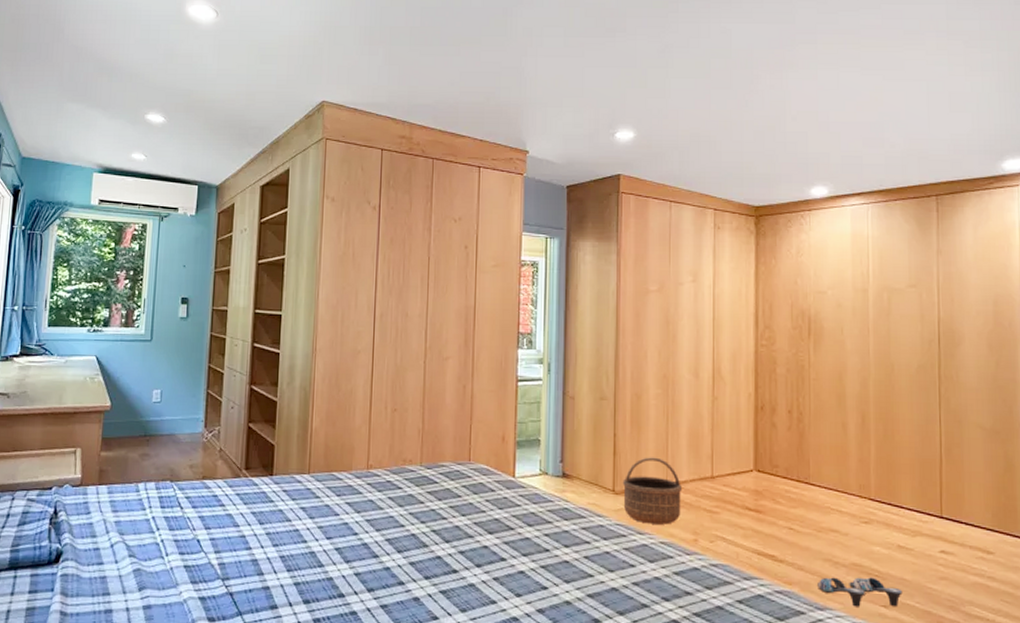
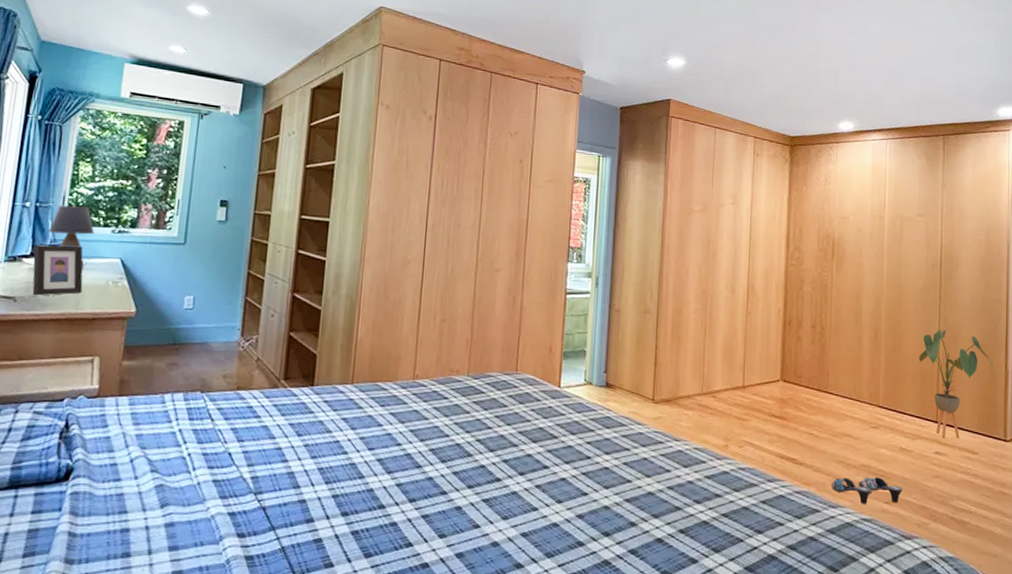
picture frame: none [22,344,65,392] -> present [32,245,83,296]
table lamp: none [34,306,73,371] -> present [48,204,95,274]
basket: present [623,457,683,525] -> none [661,368,717,432]
house plant: none [916,413,1010,536] -> present [918,329,994,439]

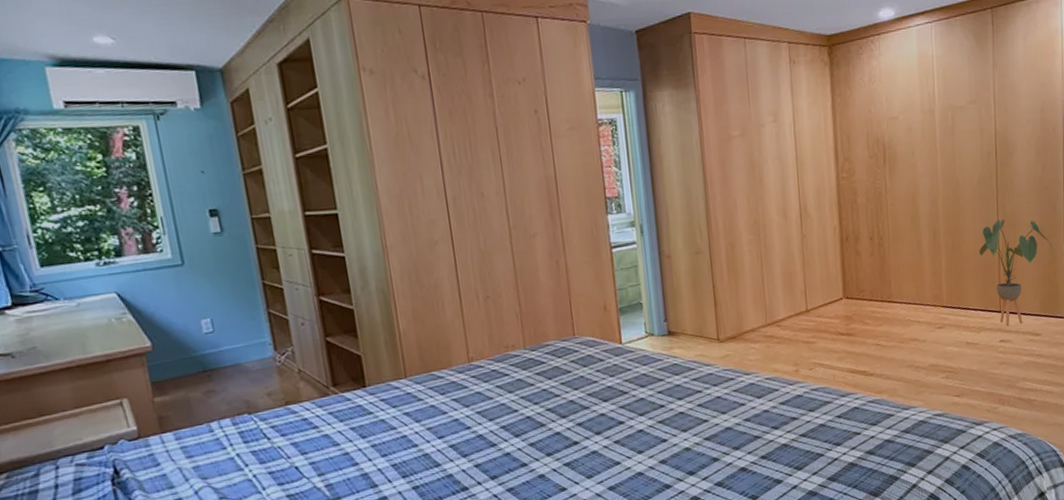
picture frame: present [32,245,83,296] -> none [12,286,85,348]
table lamp: present [48,204,95,274] -> none [23,241,79,316]
slippers: present [831,477,903,504] -> none [903,373,971,401]

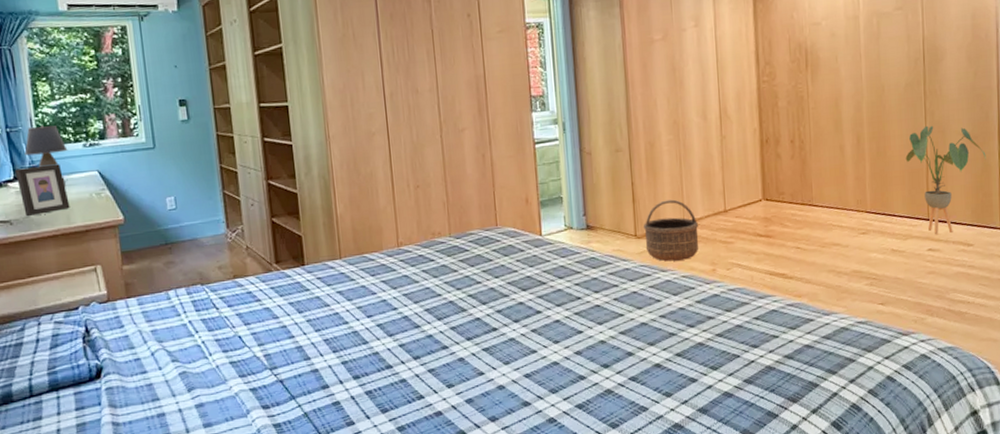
picture frame: none [12,286,85,348] -> present [14,164,70,217]
table lamp: none [23,241,79,316] -> present [24,124,68,190]
basket: none [726,301,782,365] -> present [644,199,699,262]

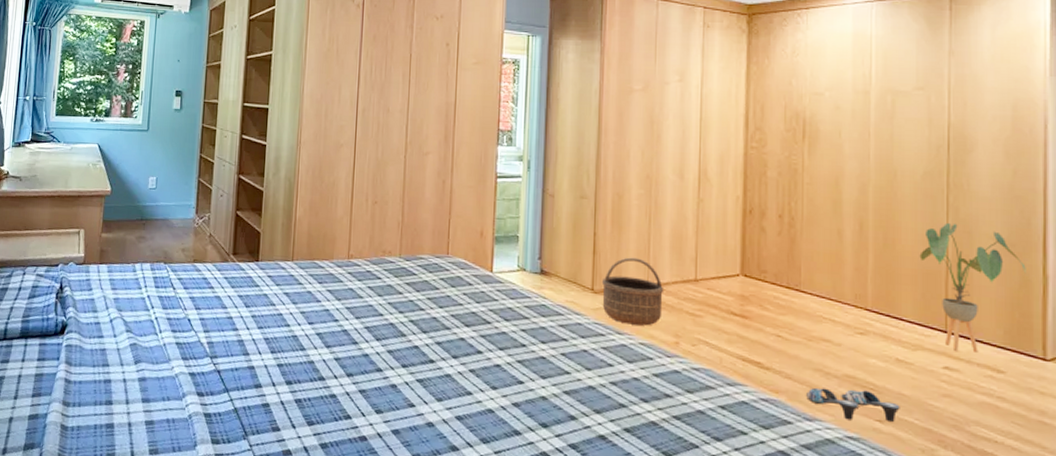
picture frame: present [14,164,70,217] -> none [32,132,70,176]
table lamp: present [24,124,68,190] -> none [43,97,78,157]
slippers: none [823,280,897,308] -> present [806,387,900,423]

